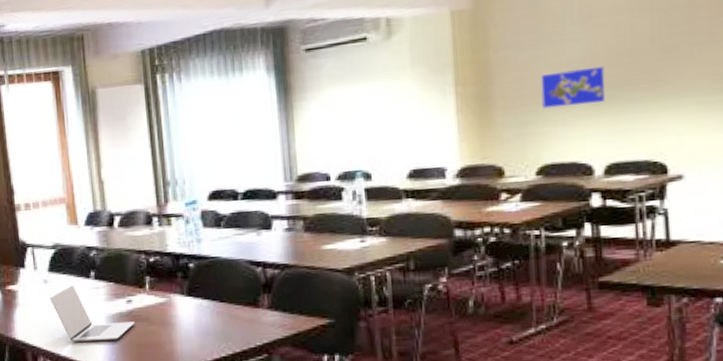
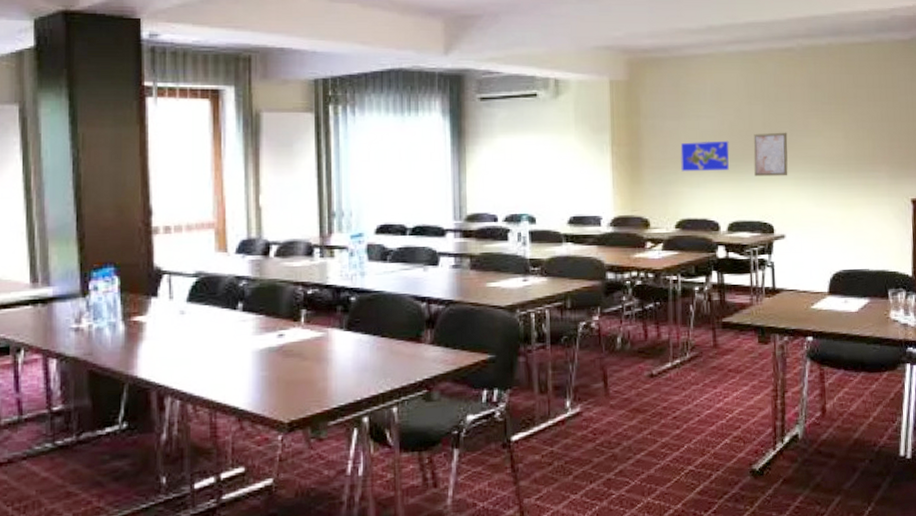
laptop: present [50,285,135,342] -> none [187,317,285,380]
wall art: none [638,47,687,107] -> present [753,132,788,177]

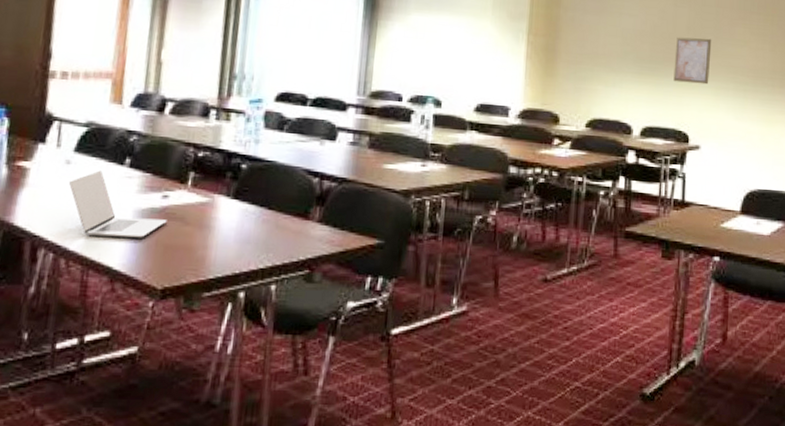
laptop: none [187,317,285,380] -> present [69,170,167,238]
world map: present [680,140,729,172] -> none [598,39,650,72]

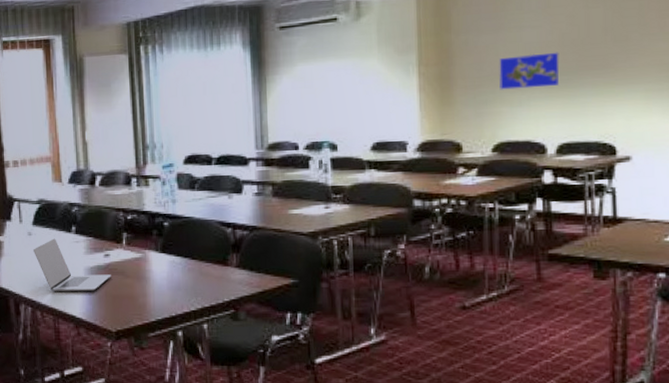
world map: none [598,39,650,72] -> present [499,52,560,90]
wall art: present [673,37,712,85] -> none [590,37,637,91]

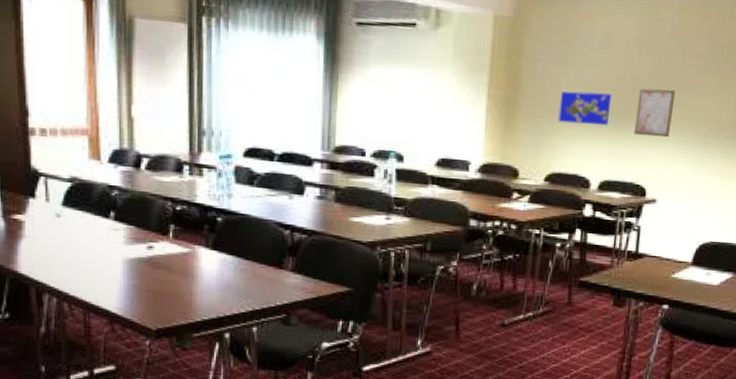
laptop: present [33,238,111,291] -> none [62,223,154,285]
wall art: none [590,37,637,91] -> present [634,88,676,138]

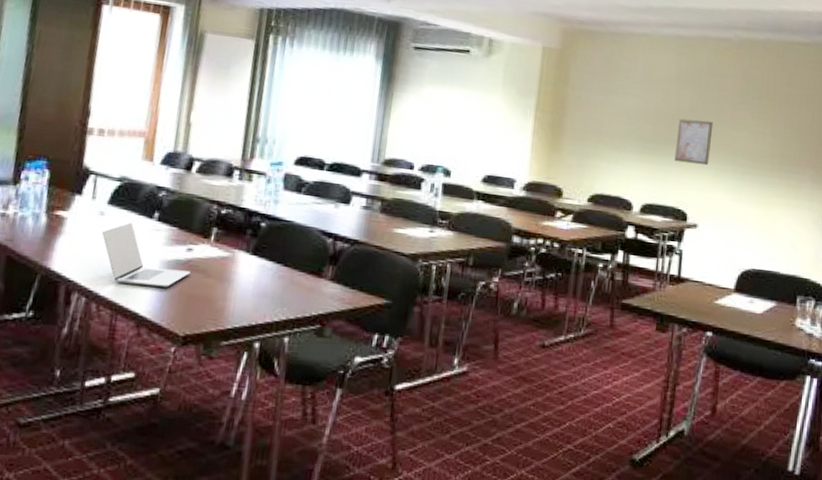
laptop: none [62,223,154,285] -> present [102,222,191,288]
world map: present [558,91,612,125] -> none [601,118,653,151]

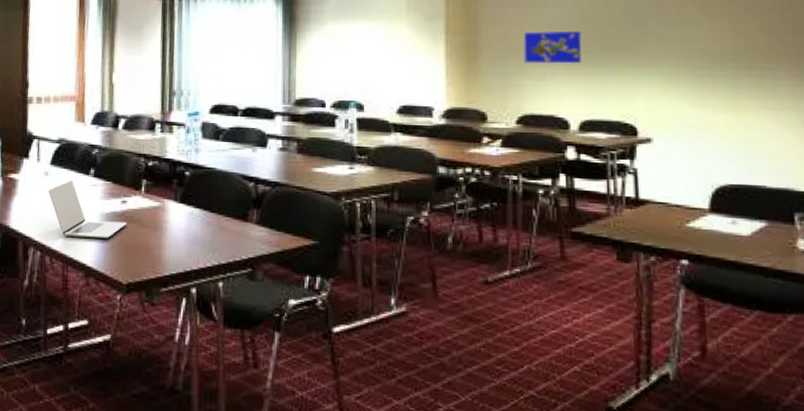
world map: none [601,118,653,151] -> present [523,30,582,64]
wall art: present [674,118,713,166] -> none [611,22,656,72]

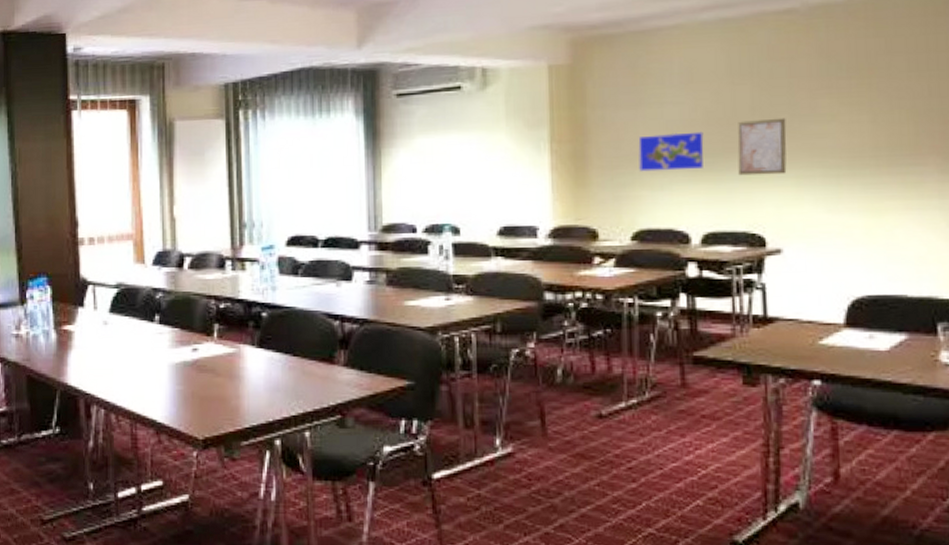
laptop: present [49,180,127,239] -> none [109,329,199,391]
wall art: none [611,22,656,72] -> present [737,118,787,176]

